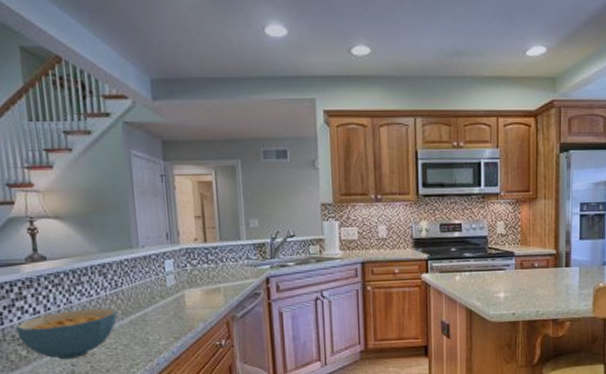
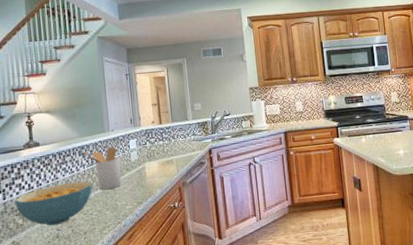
utensil holder: none [104,267,155,320] -> present [83,146,122,190]

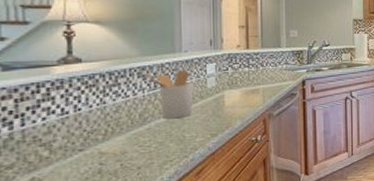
cereal bowl: present [14,181,93,226] -> none [38,108,153,160]

